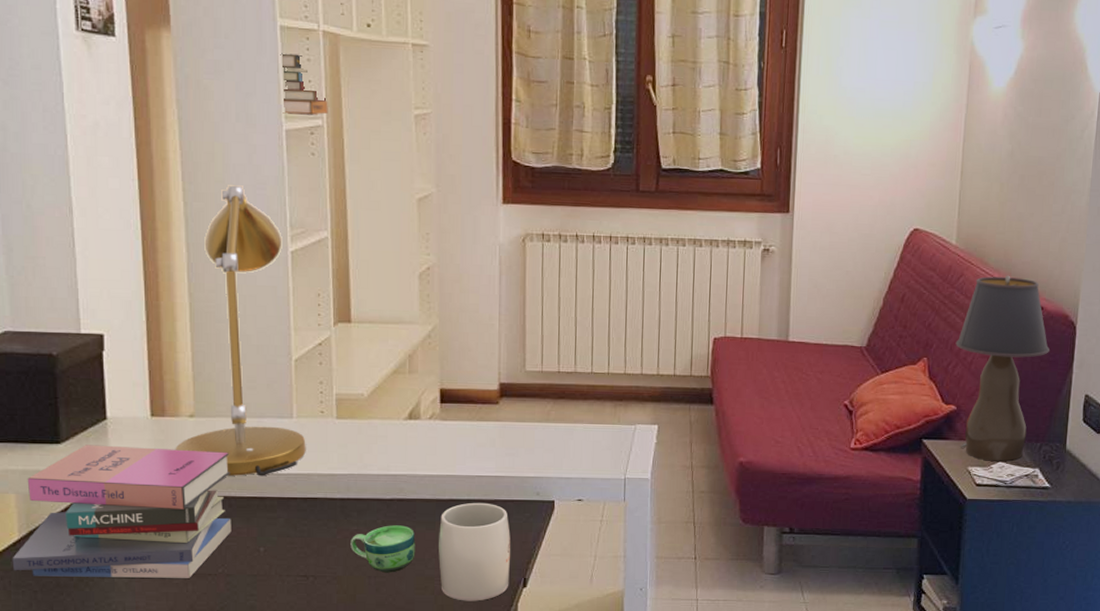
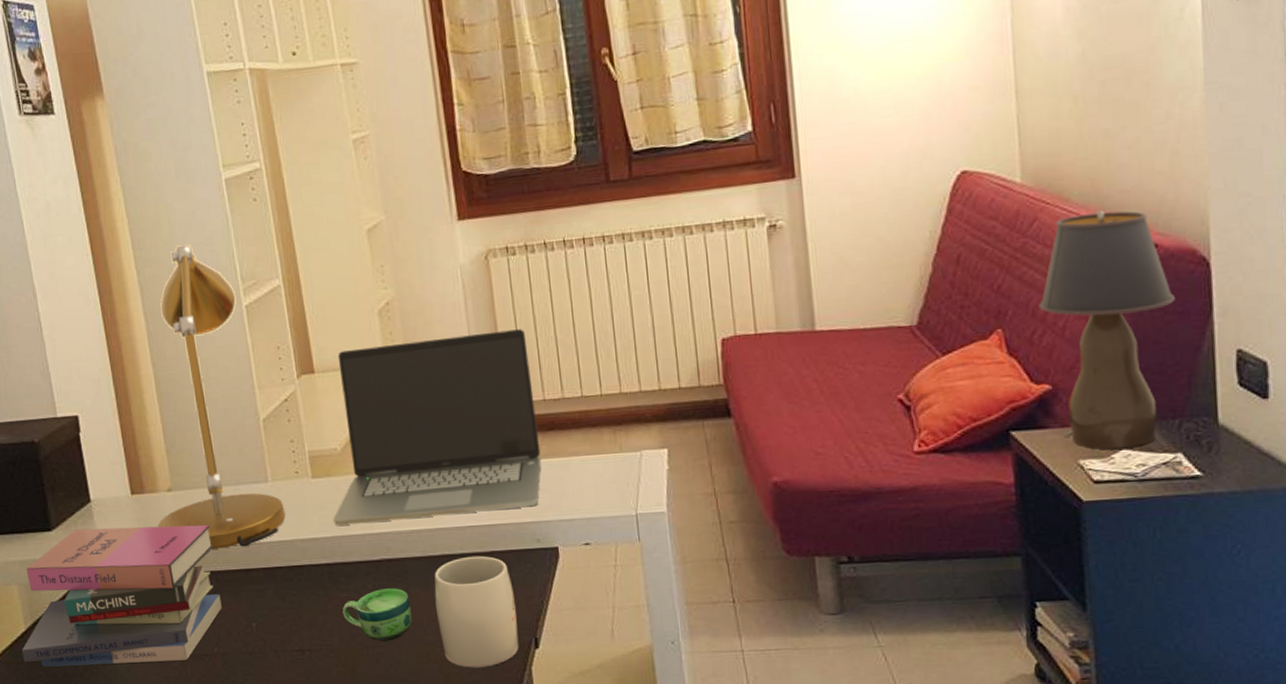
books: present [280,54,328,115] -> none [210,99,265,163]
laptop: none [352,305,550,465] -> present [333,329,542,526]

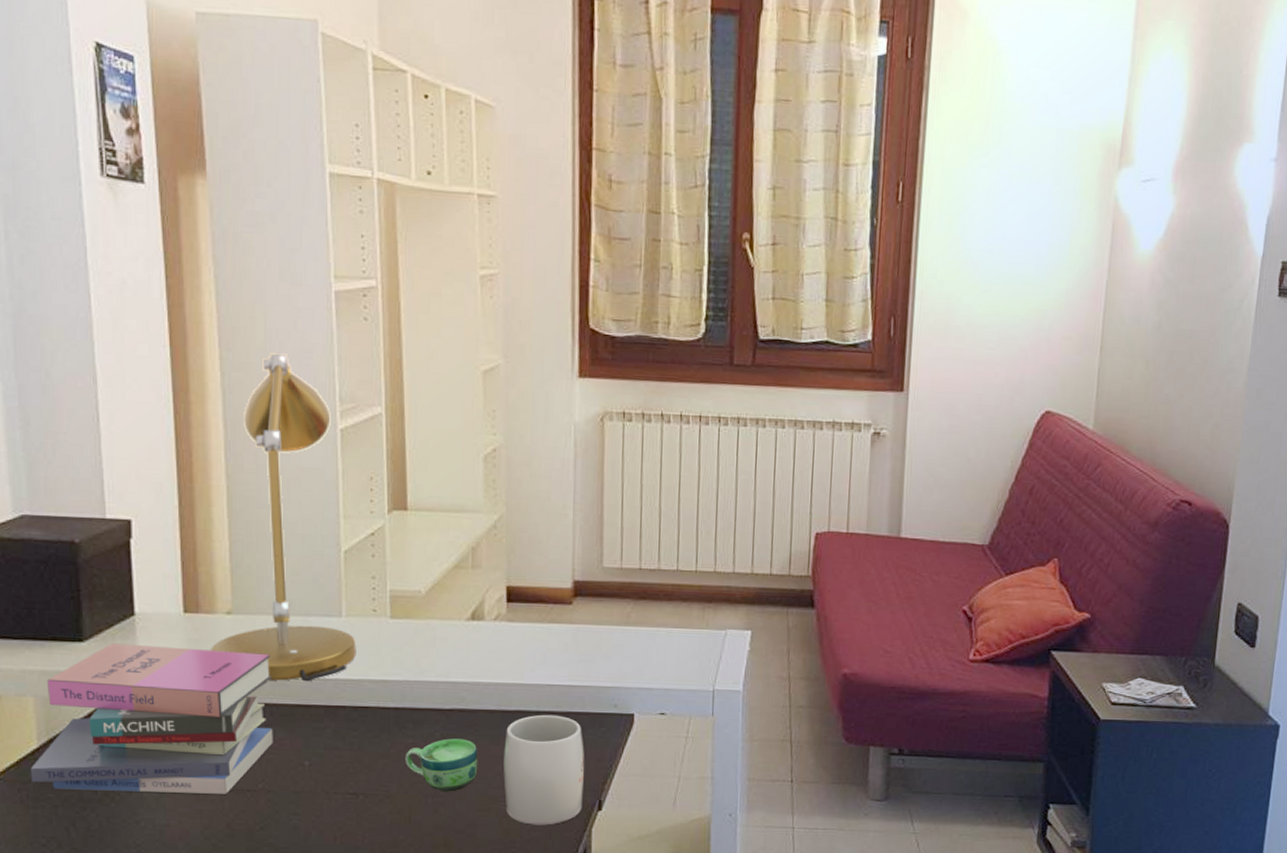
laptop: present [333,329,542,526] -> none [408,491,631,672]
table lamp: present [1038,210,1175,450] -> none [1090,465,1198,678]

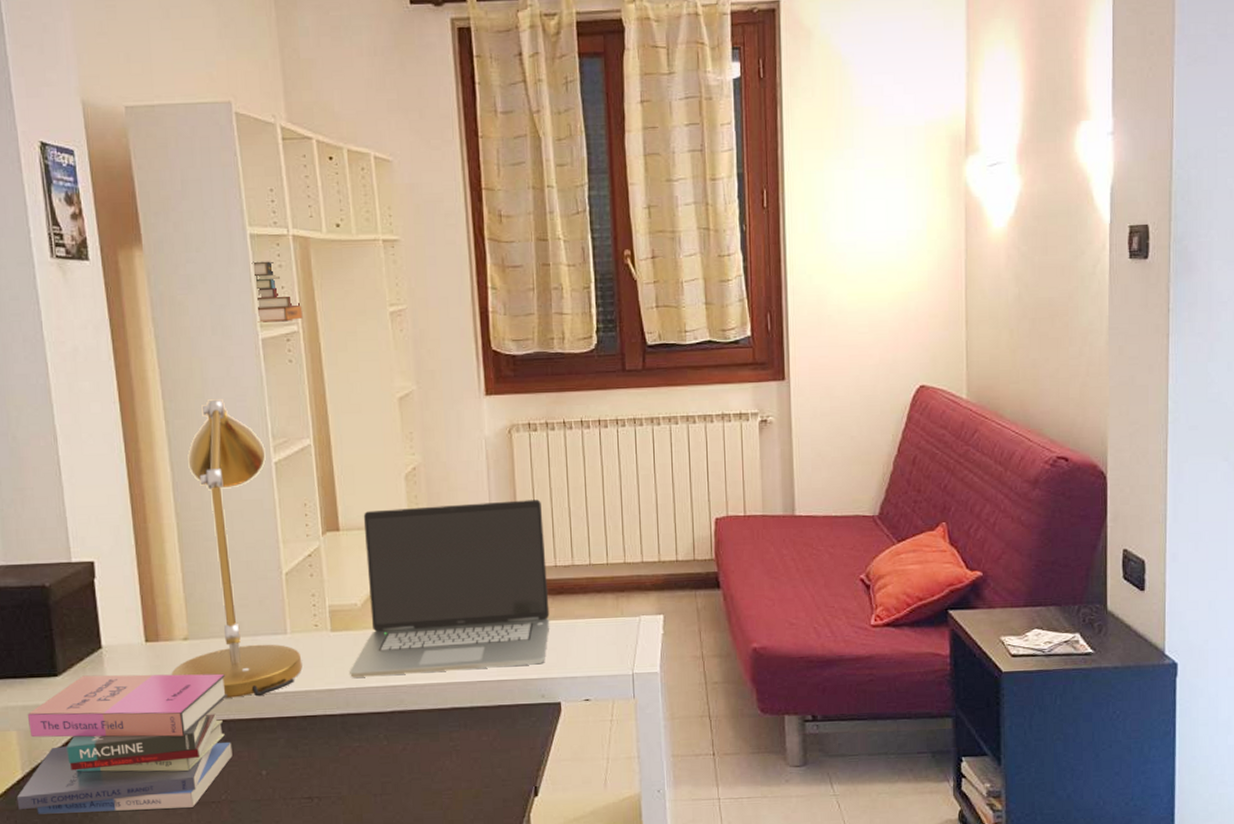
books: none [329,205,383,274] -> present [251,262,303,323]
cup: present [405,738,478,792] -> none [353,738,421,790]
laptop: none [408,491,631,672] -> present [350,499,550,678]
mug: present [503,714,585,825] -> none [443,709,520,815]

